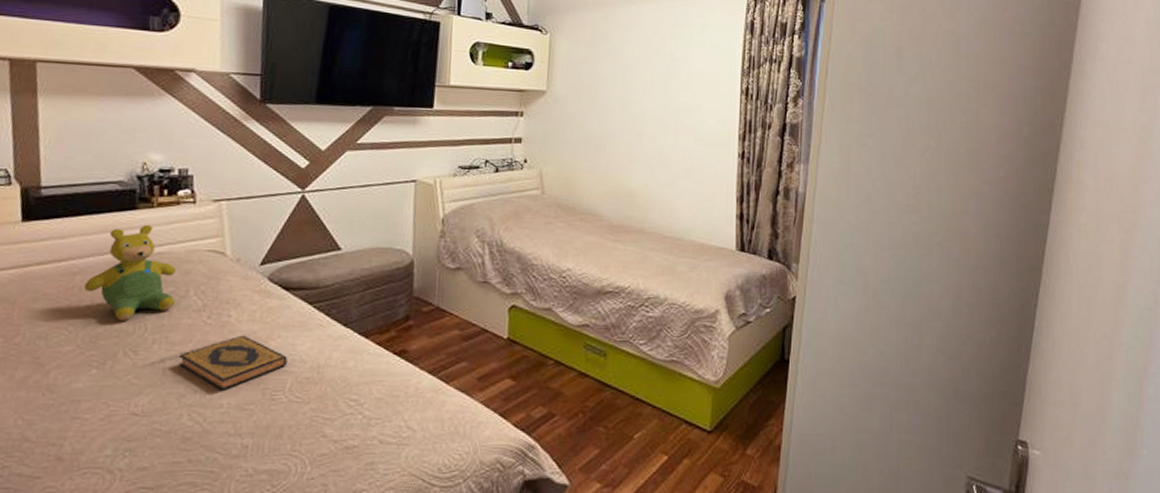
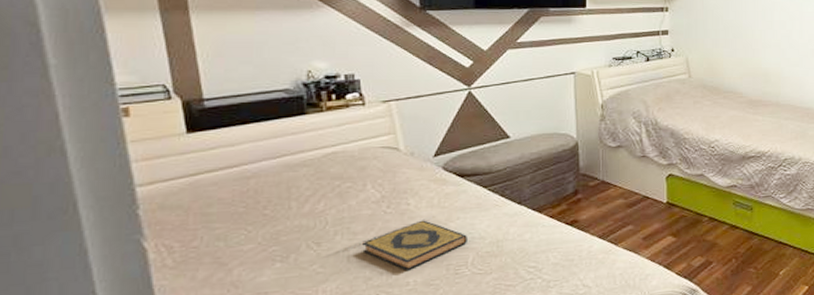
teddy bear: present [83,224,177,321] -> none [259,127,353,217]

